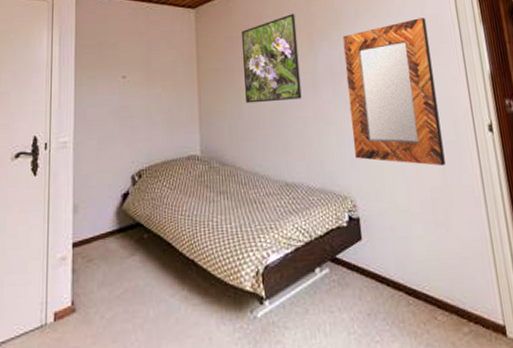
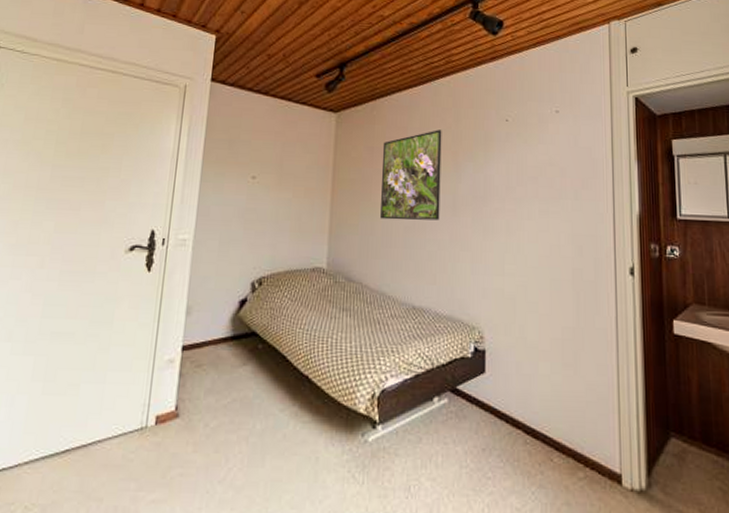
home mirror: present [342,18,446,167] -> none [488,149,581,306]

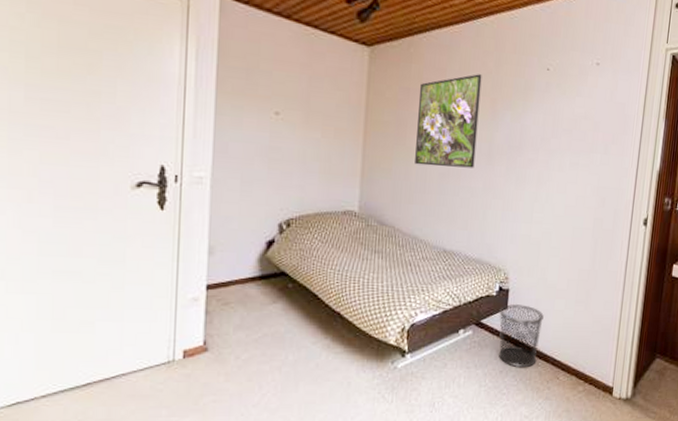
waste bin: none [476,368,527,444] -> present [499,304,544,367]

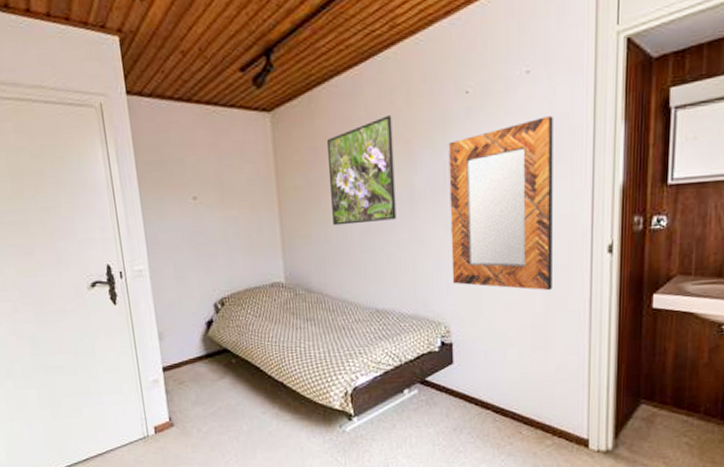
waste bin: present [499,304,544,367] -> none [444,358,496,424]
home mirror: none [516,103,613,252] -> present [448,116,553,291]

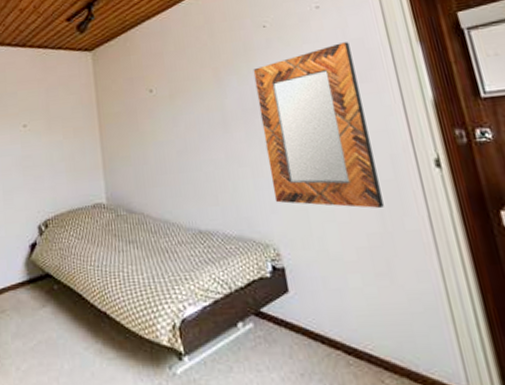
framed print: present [326,115,397,226] -> none [141,49,211,147]

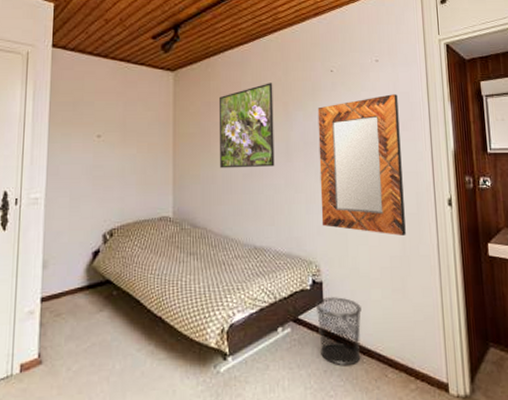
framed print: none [141,49,211,147] -> present [218,83,275,169]
waste bin: none [279,285,346,367] -> present [315,297,362,365]

